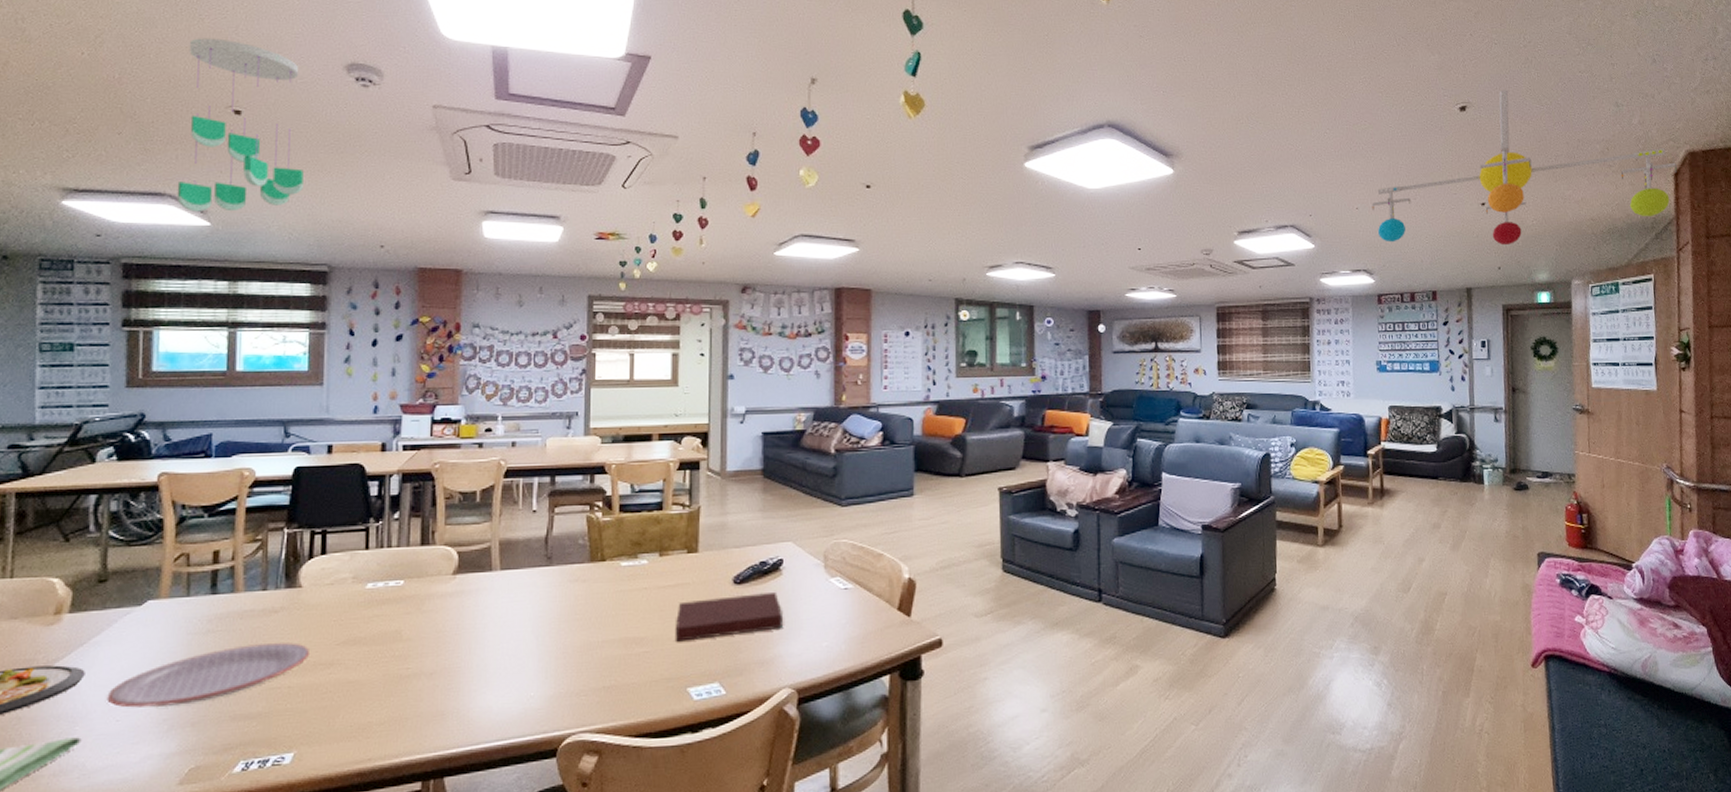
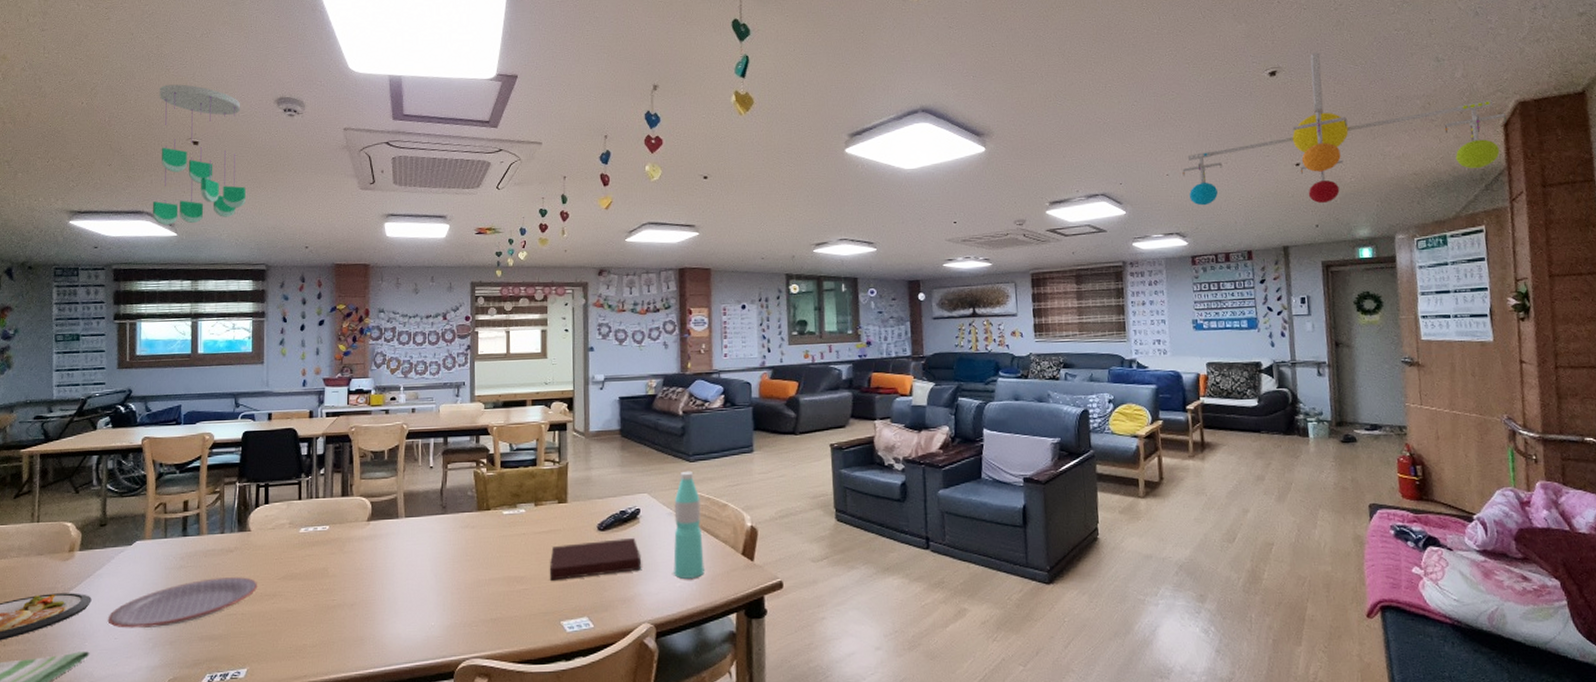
water bottle: none [820,516,855,638] -> present [673,470,704,579]

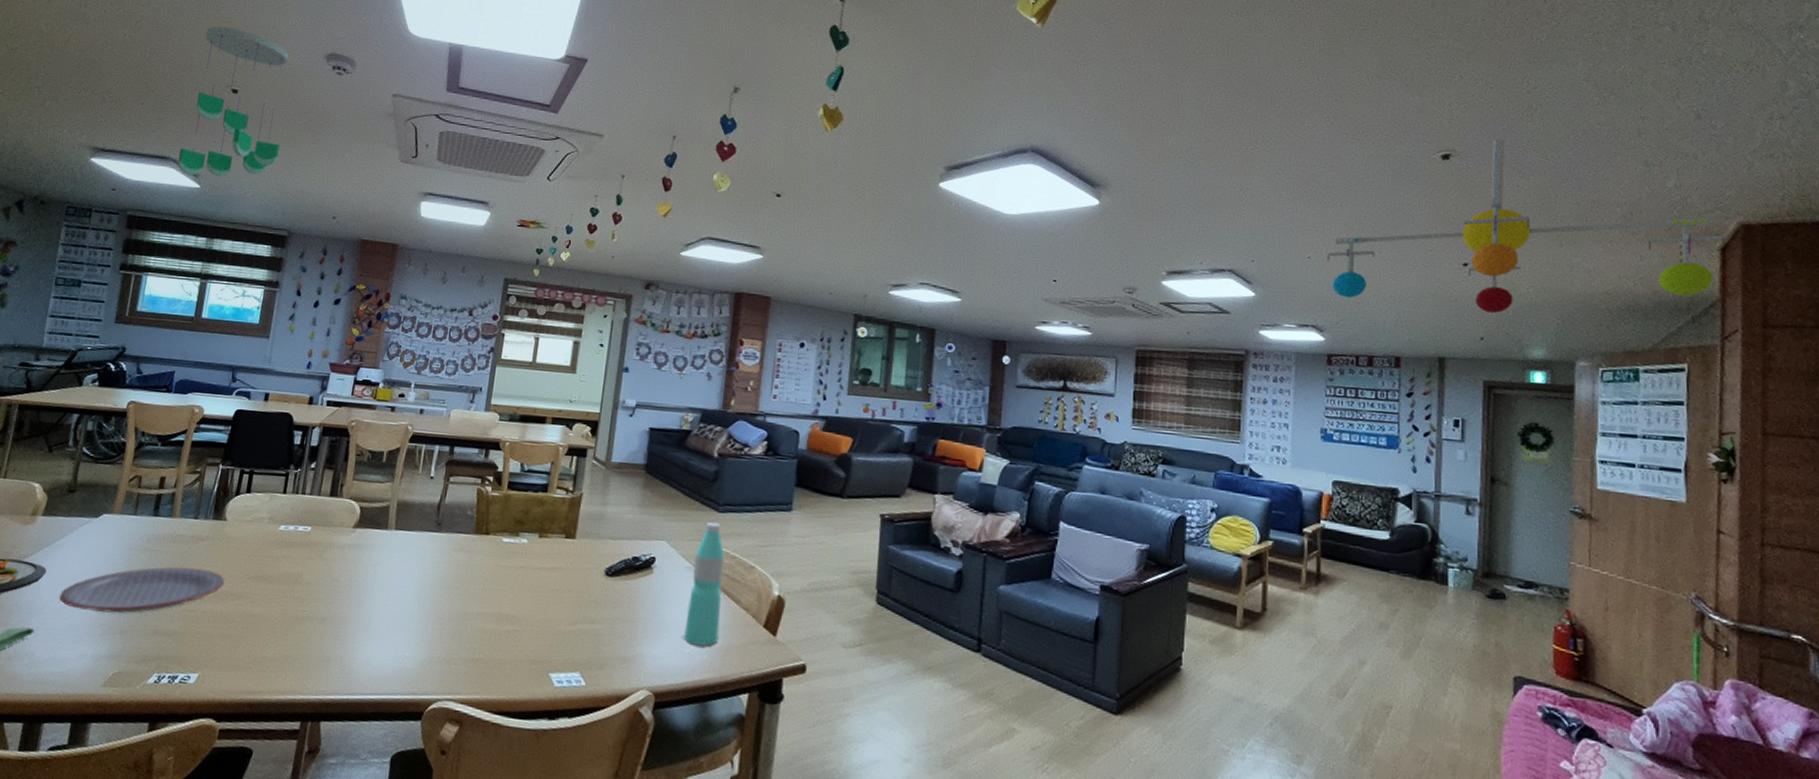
notebook: present [549,537,641,581] -> none [543,585,649,628]

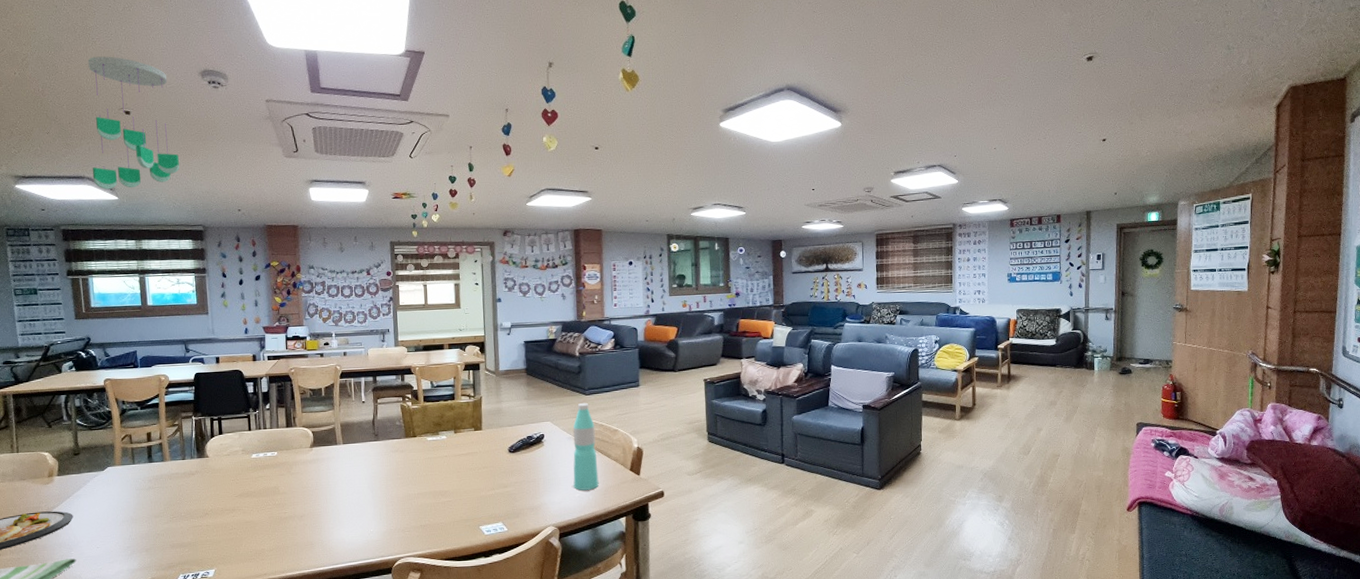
plate: present [59,566,224,613] -> none [89,495,218,539]
mobile: present [1327,139,1725,314] -> none [1007,40,1279,176]

